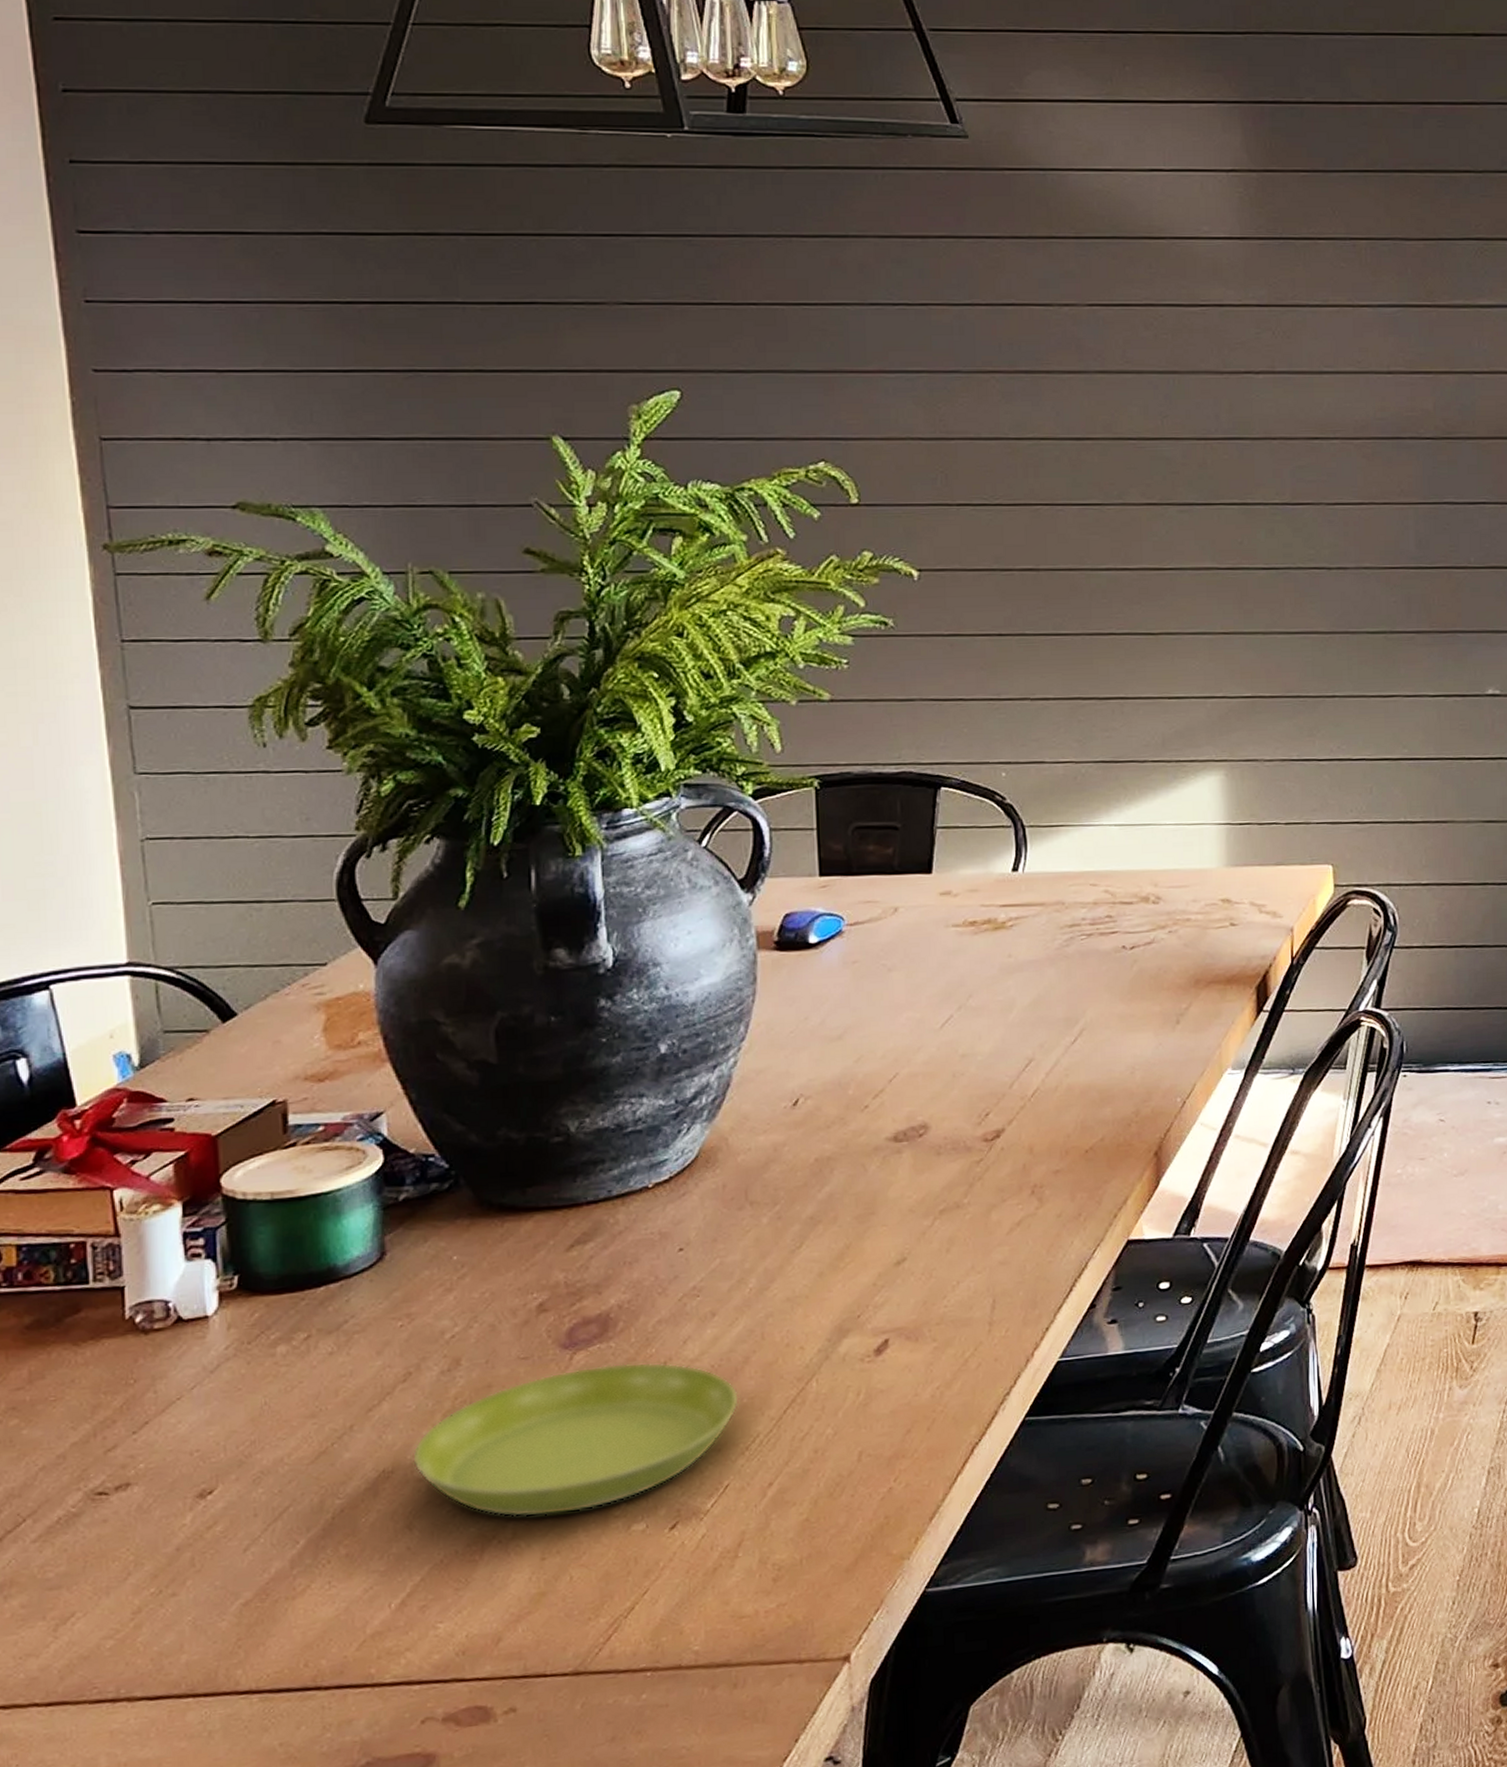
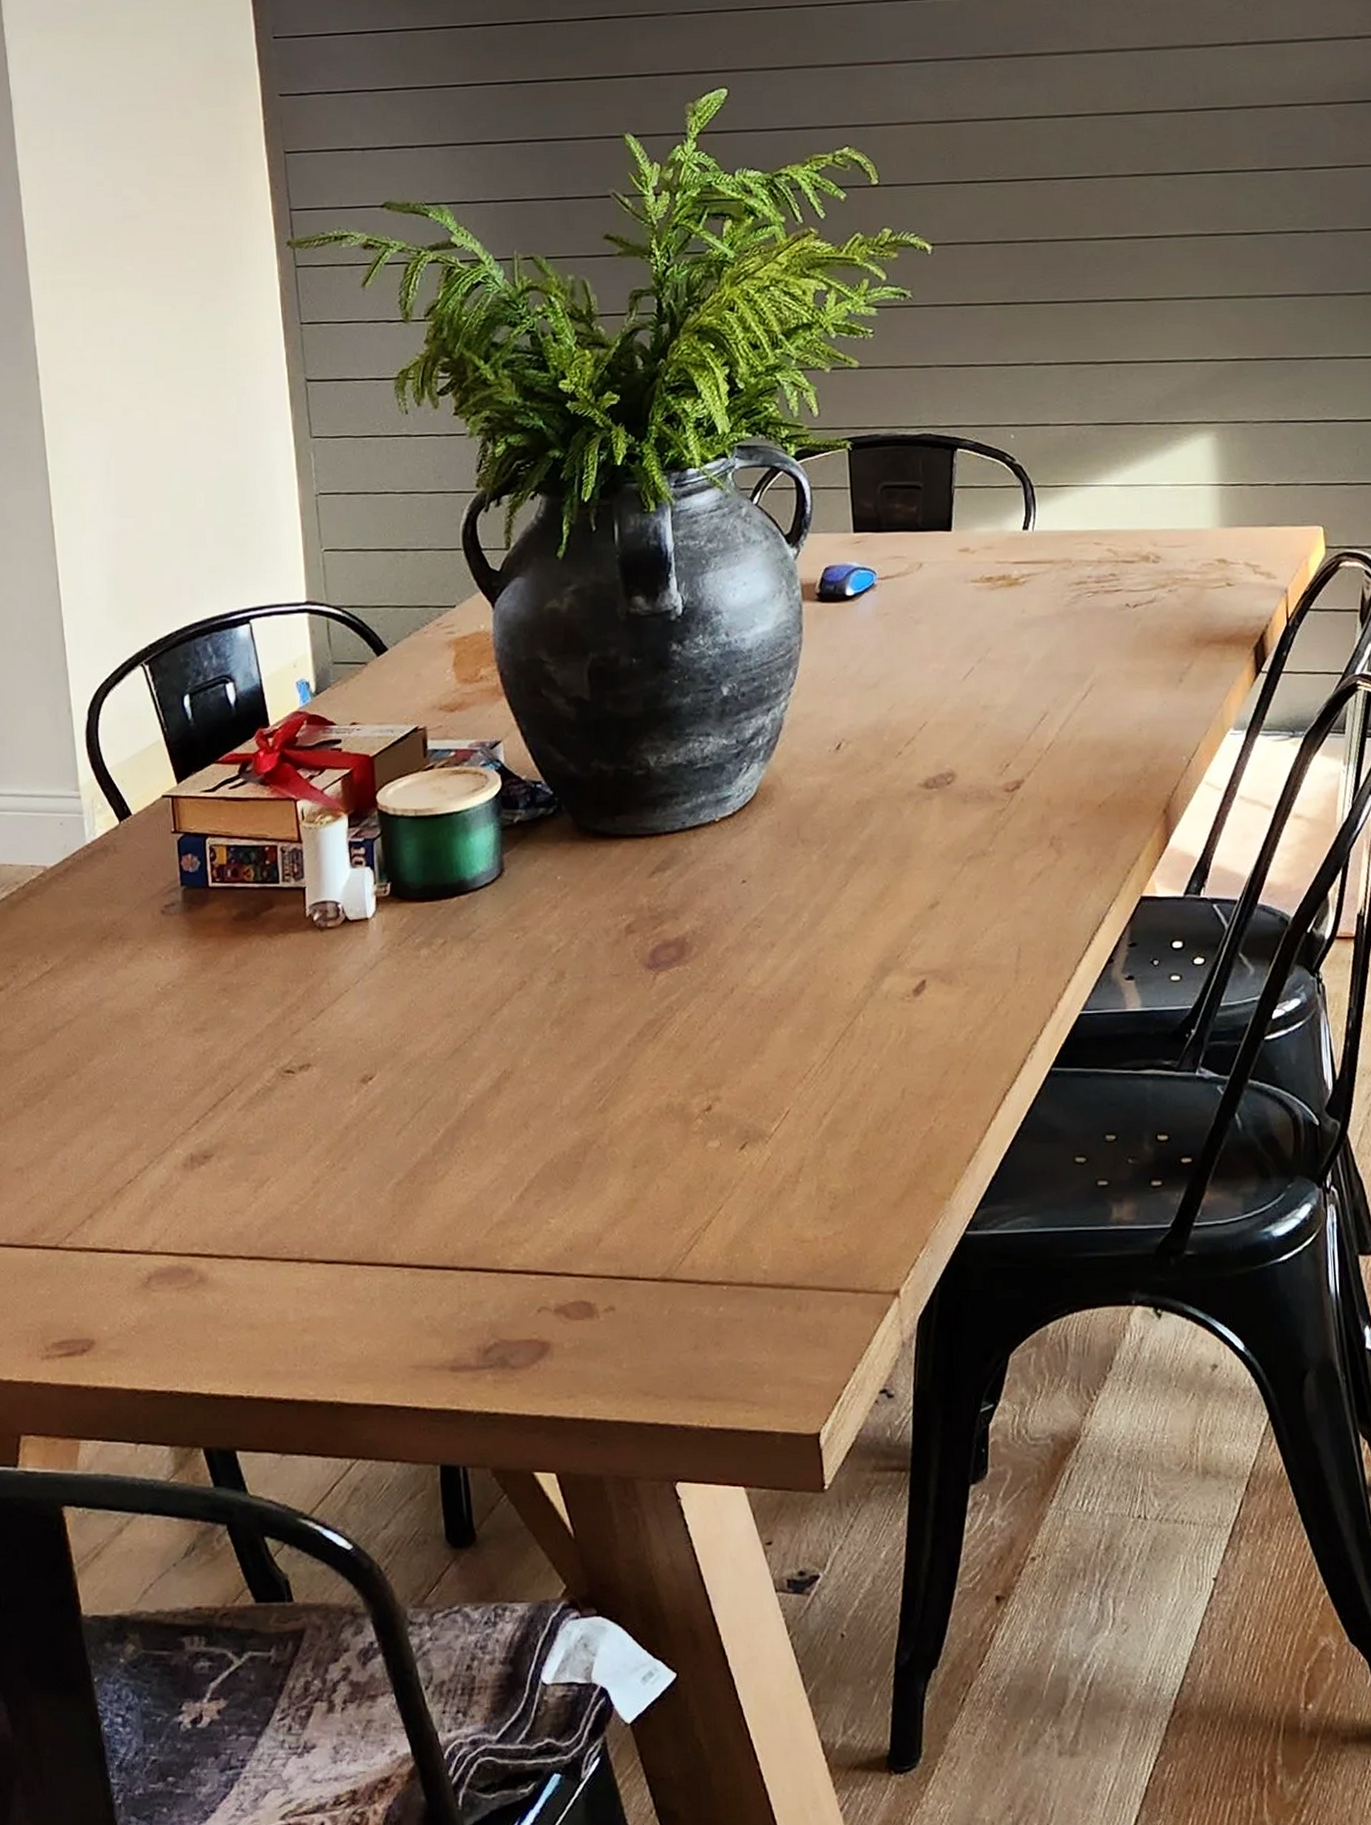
saucer: present [411,1361,740,1517] -> none [527,986,797,1126]

